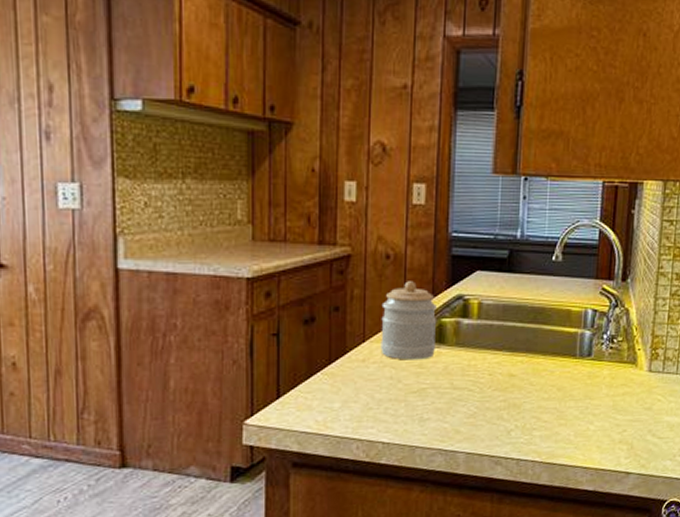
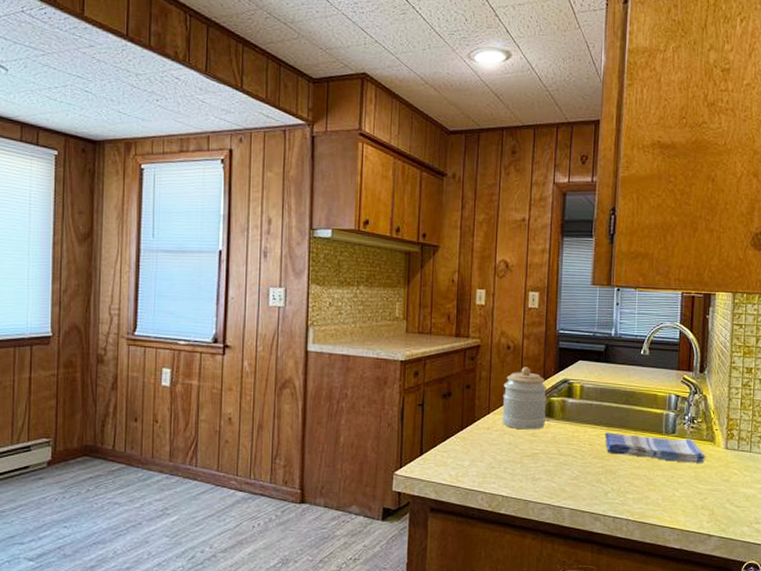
dish towel: none [508,358,626,391] -> present [605,432,706,463]

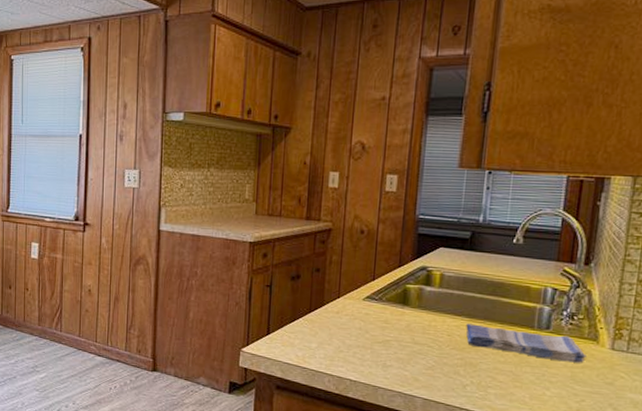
jar: present [502,367,548,430] -> none [352,252,404,317]

